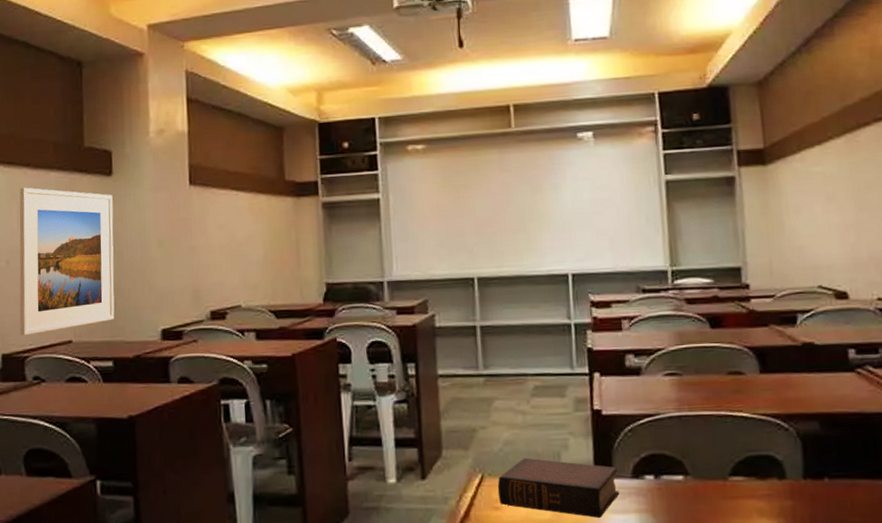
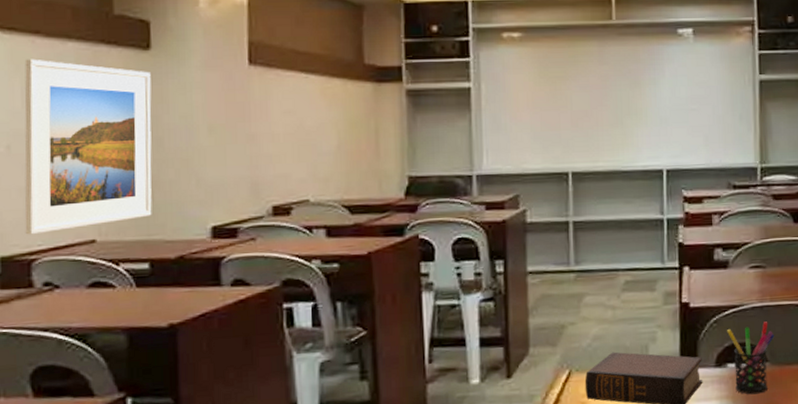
pen holder: none [643,432,696,510] -> present [727,321,775,395]

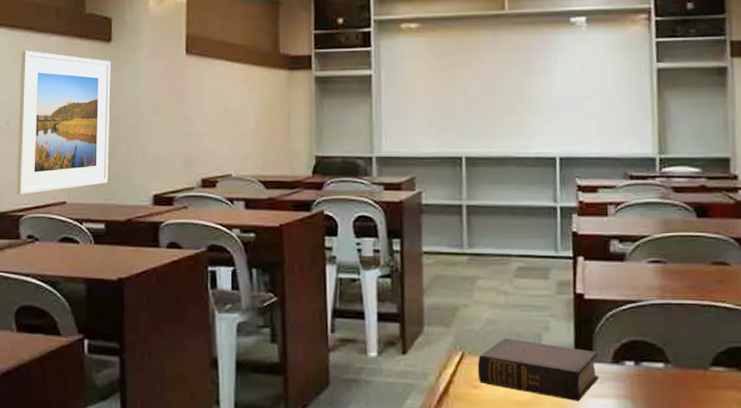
pen holder: present [727,321,775,395] -> none [625,320,677,397]

